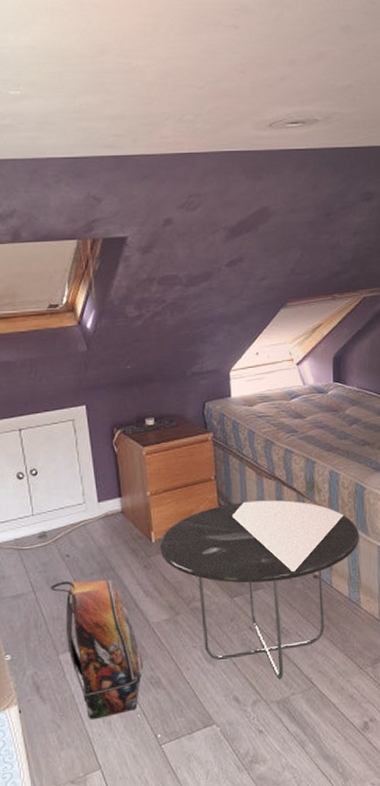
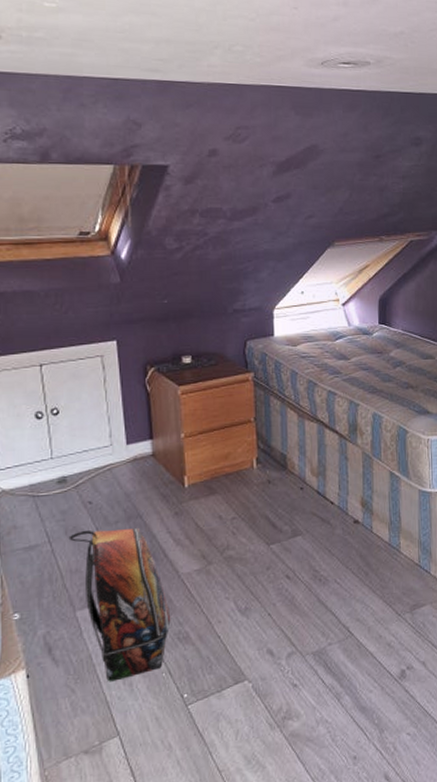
side table: present [159,500,360,680] -> none [193,443,402,630]

